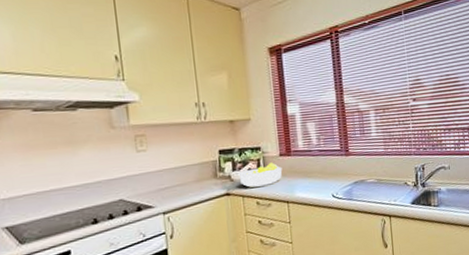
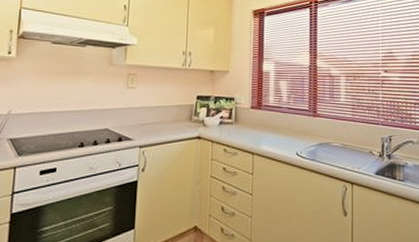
fruit bowl: present [238,162,283,188] -> none [211,113,252,135]

